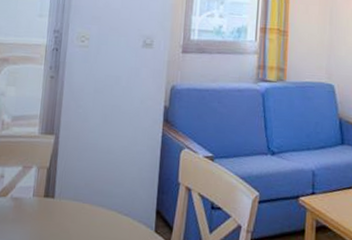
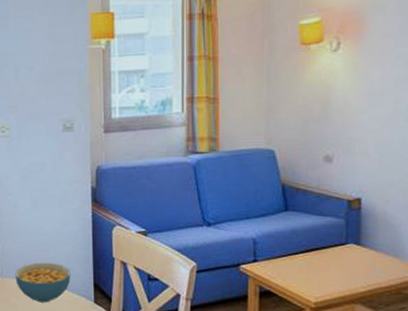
cereal bowl: none [74,183,134,230] -> present [15,262,71,303]

